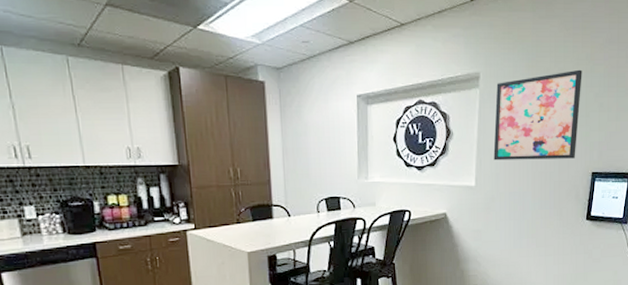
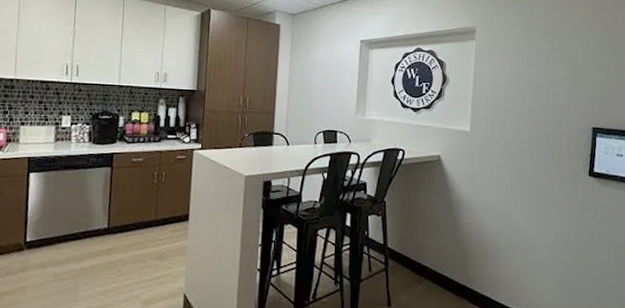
wall art: present [493,69,582,161] -> none [489,29,578,112]

